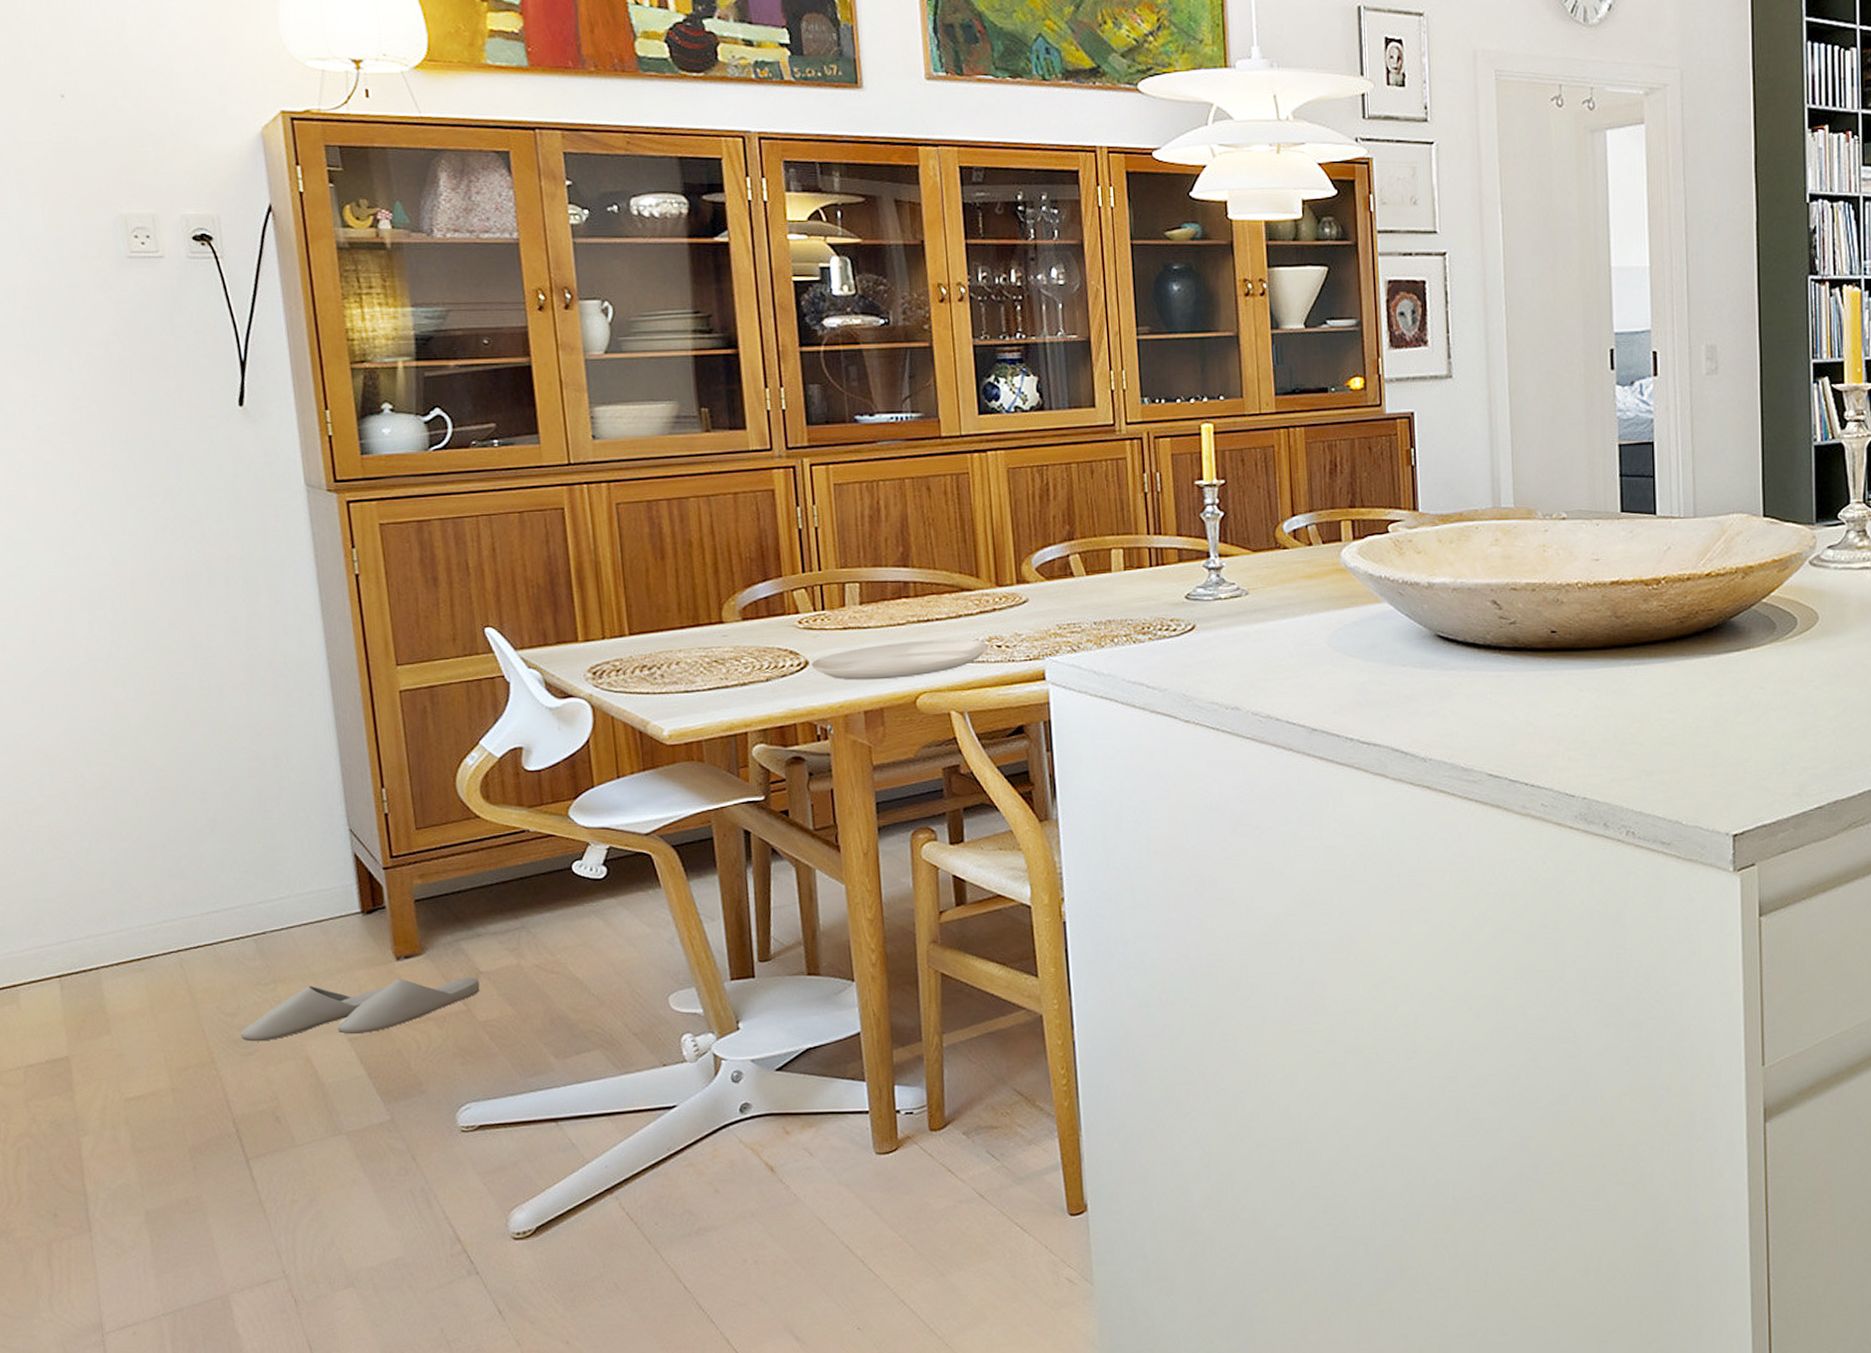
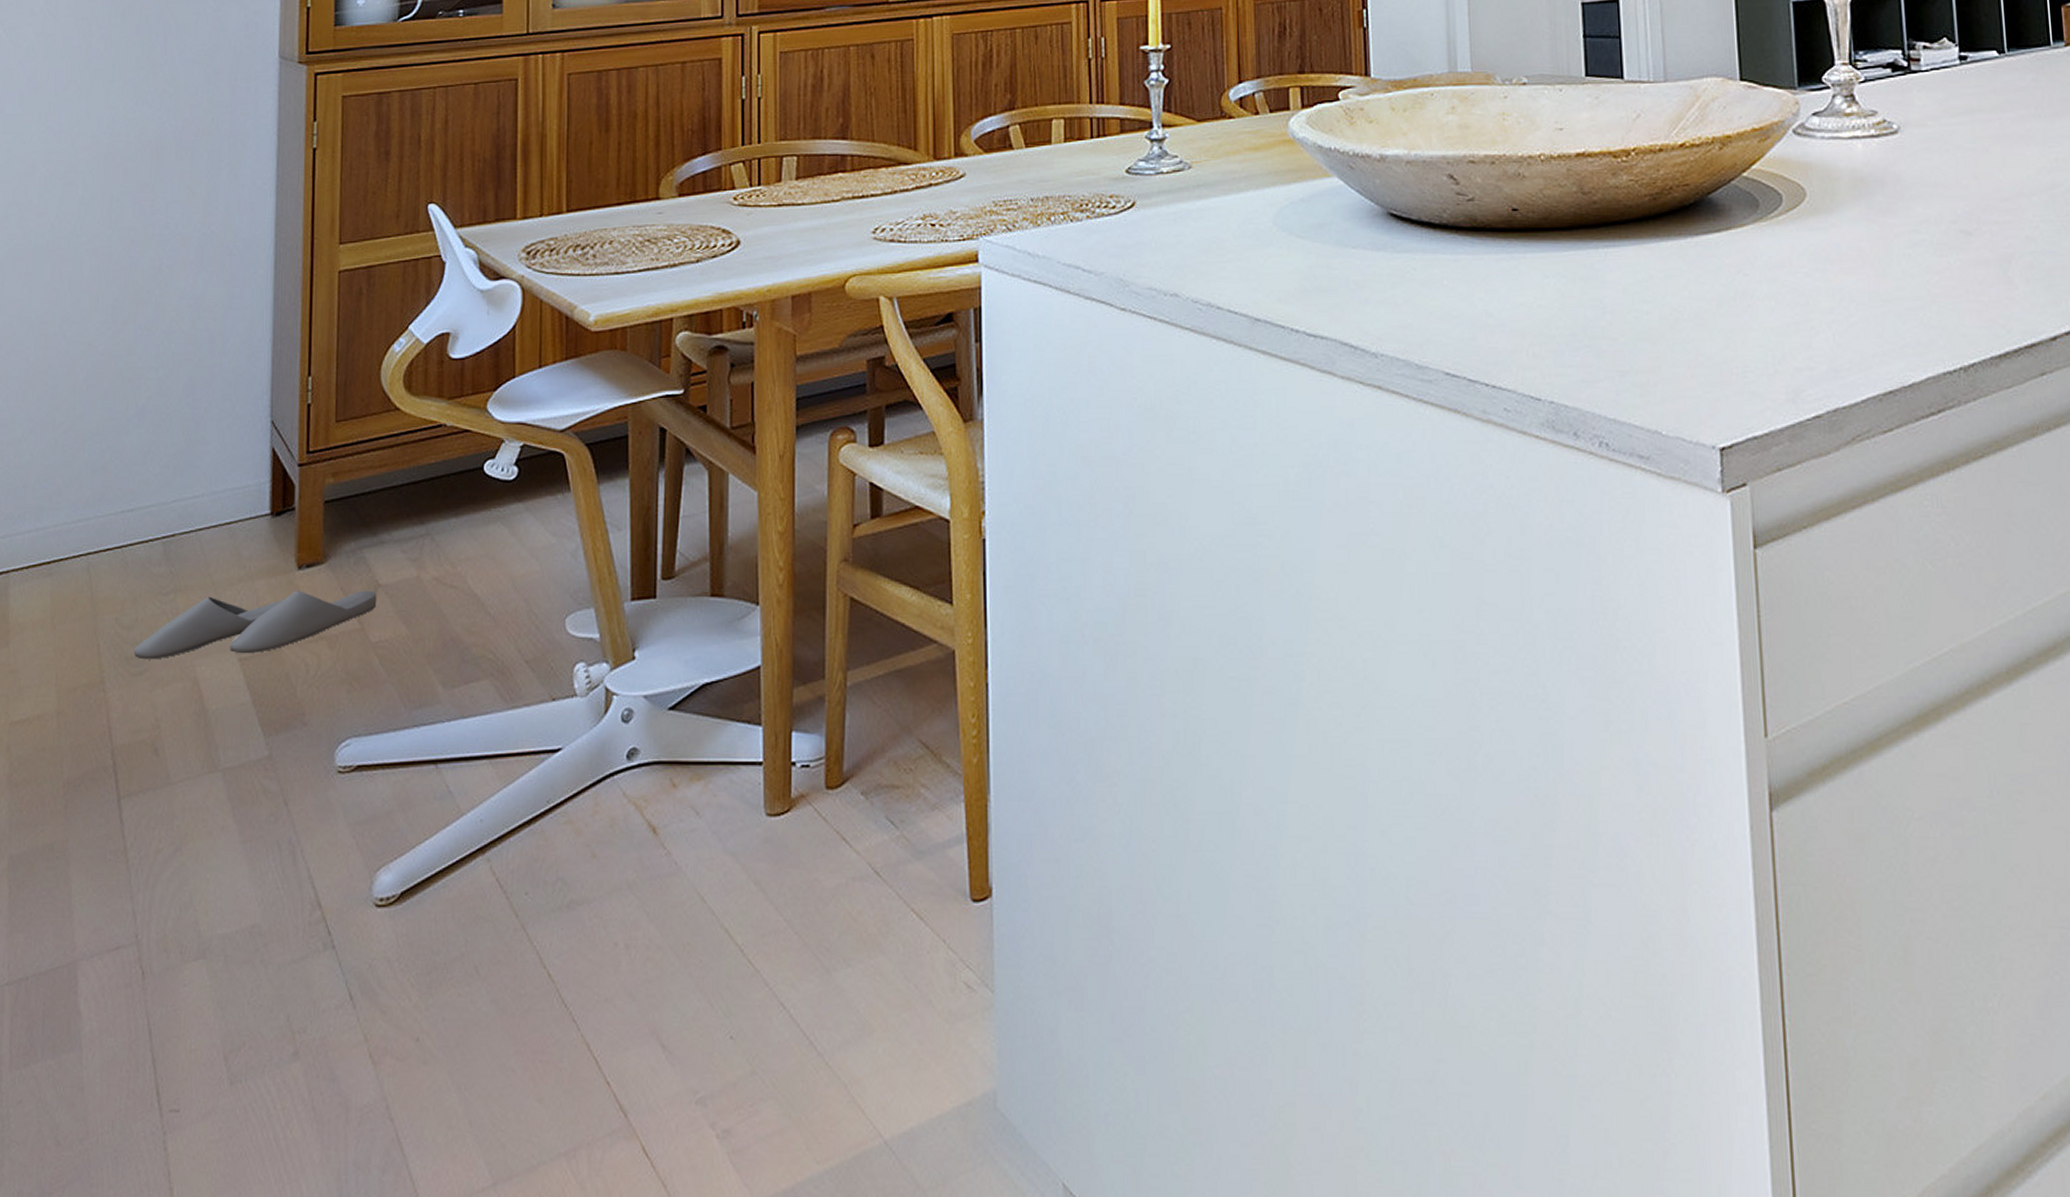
plate: present [811,639,989,680] -> none [742,217,922,262]

